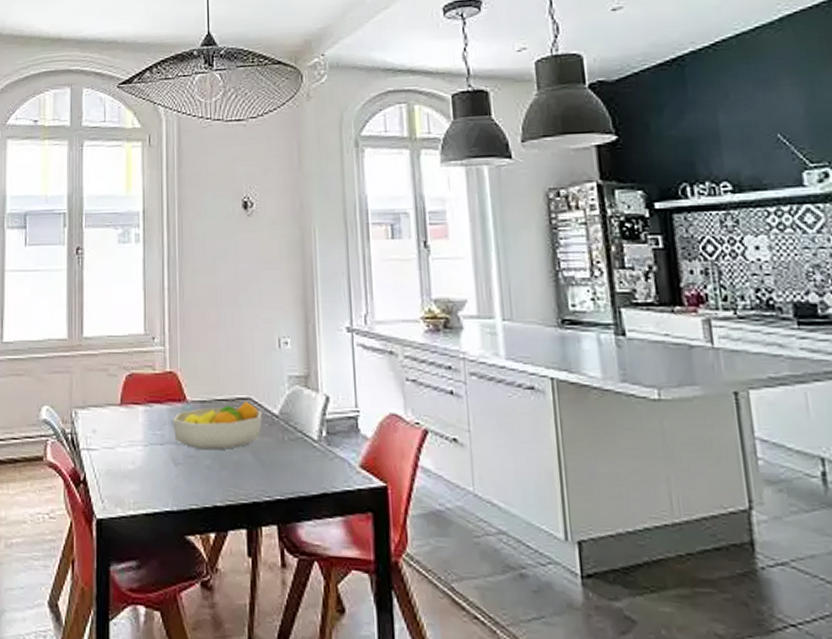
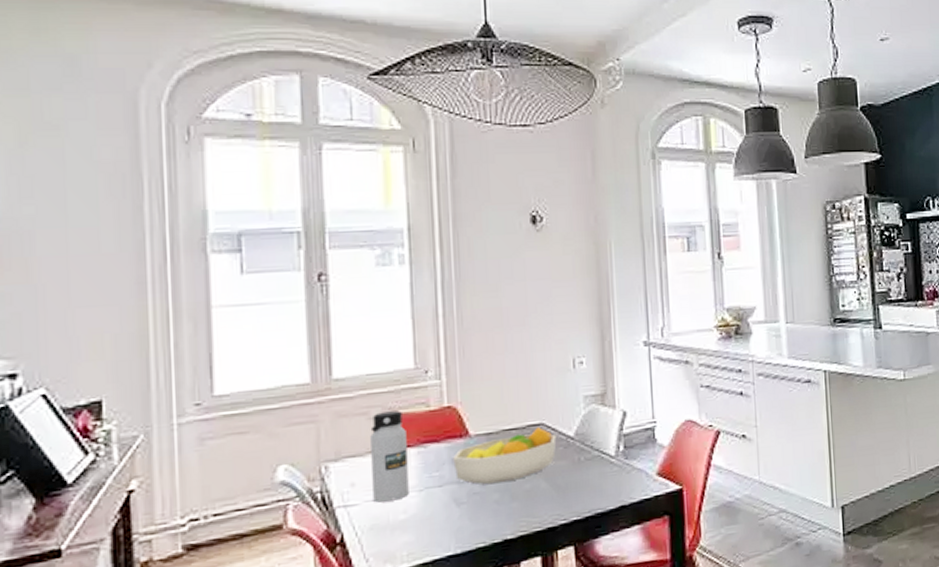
water bottle: none [109,370,137,451] -> present [370,410,409,503]

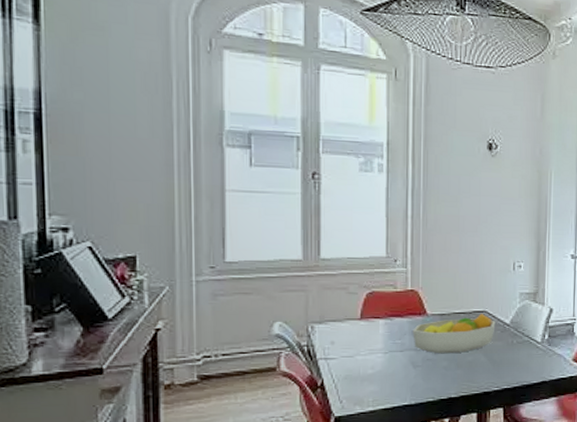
water bottle: present [370,410,409,503] -> none [348,289,377,359]

